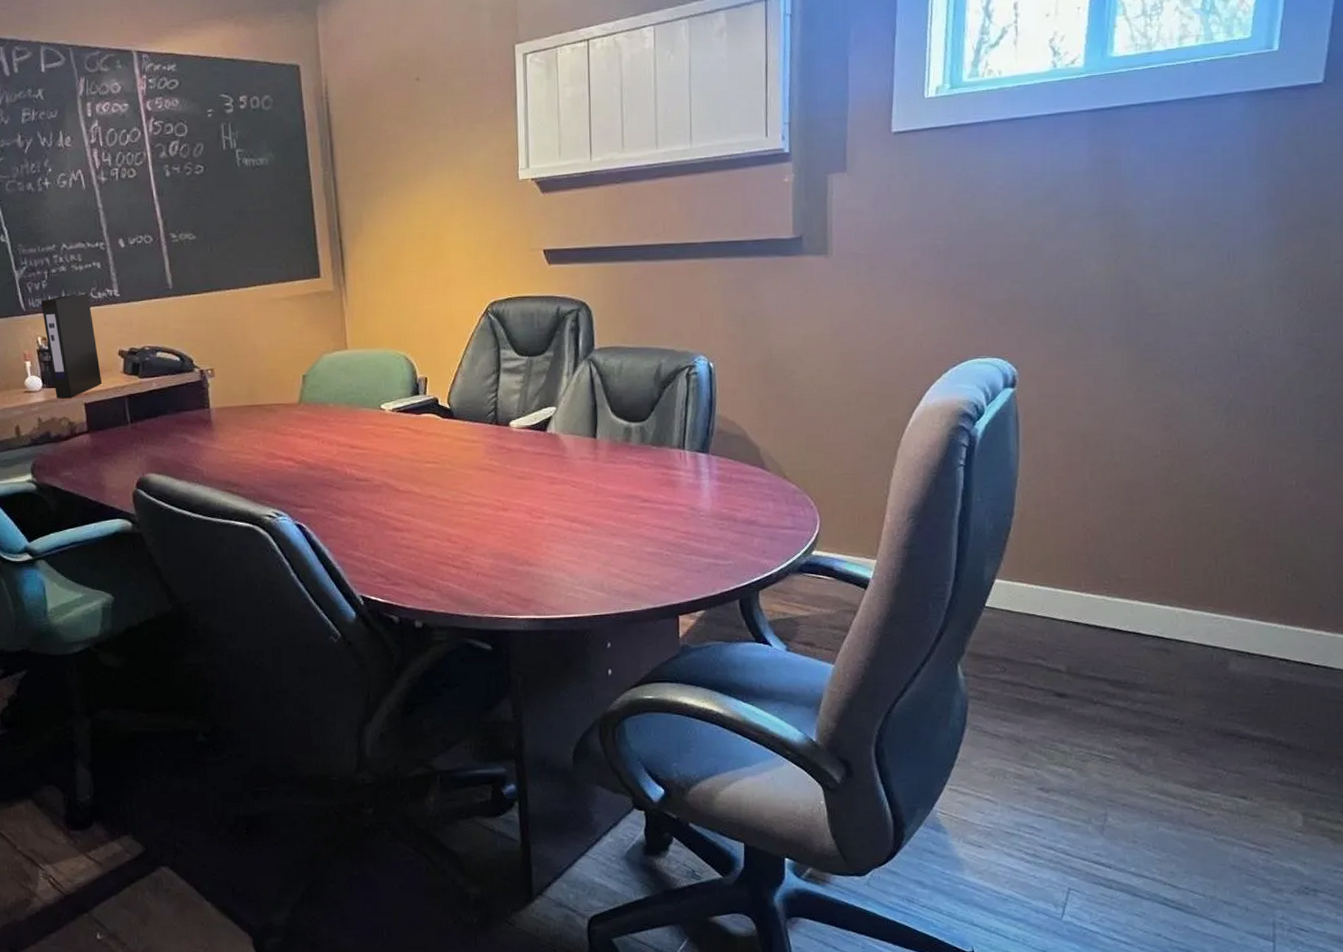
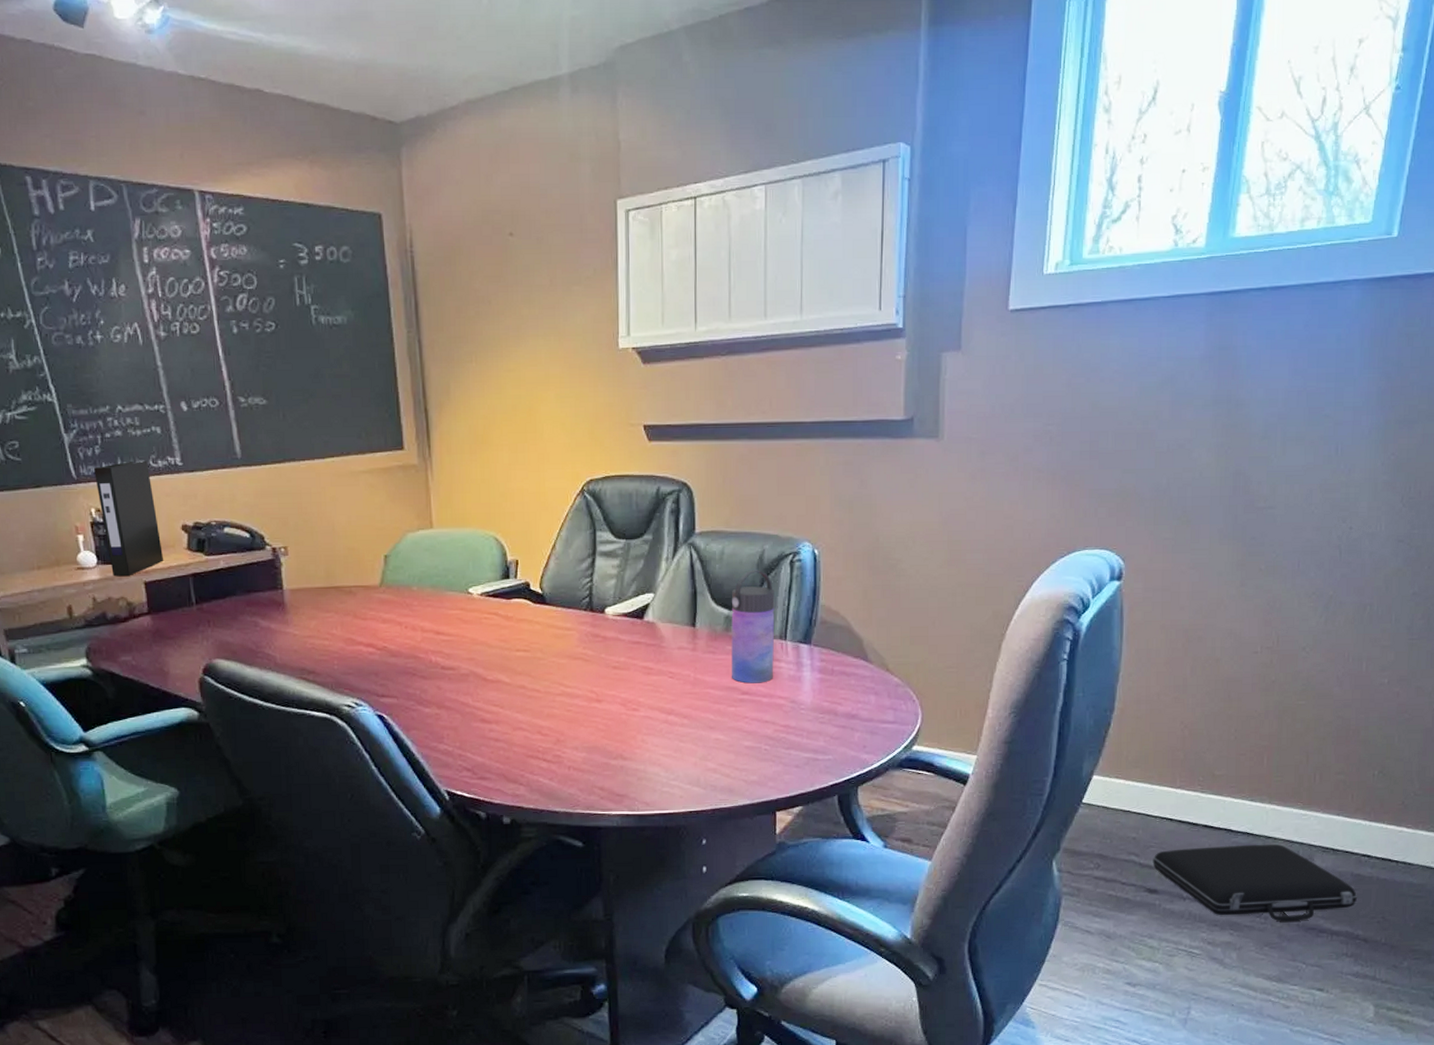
water bottle: none [630,383,674,492] -> present [731,570,775,684]
briefcase: none [1060,647,1278,727] -> present [1152,844,1358,922]

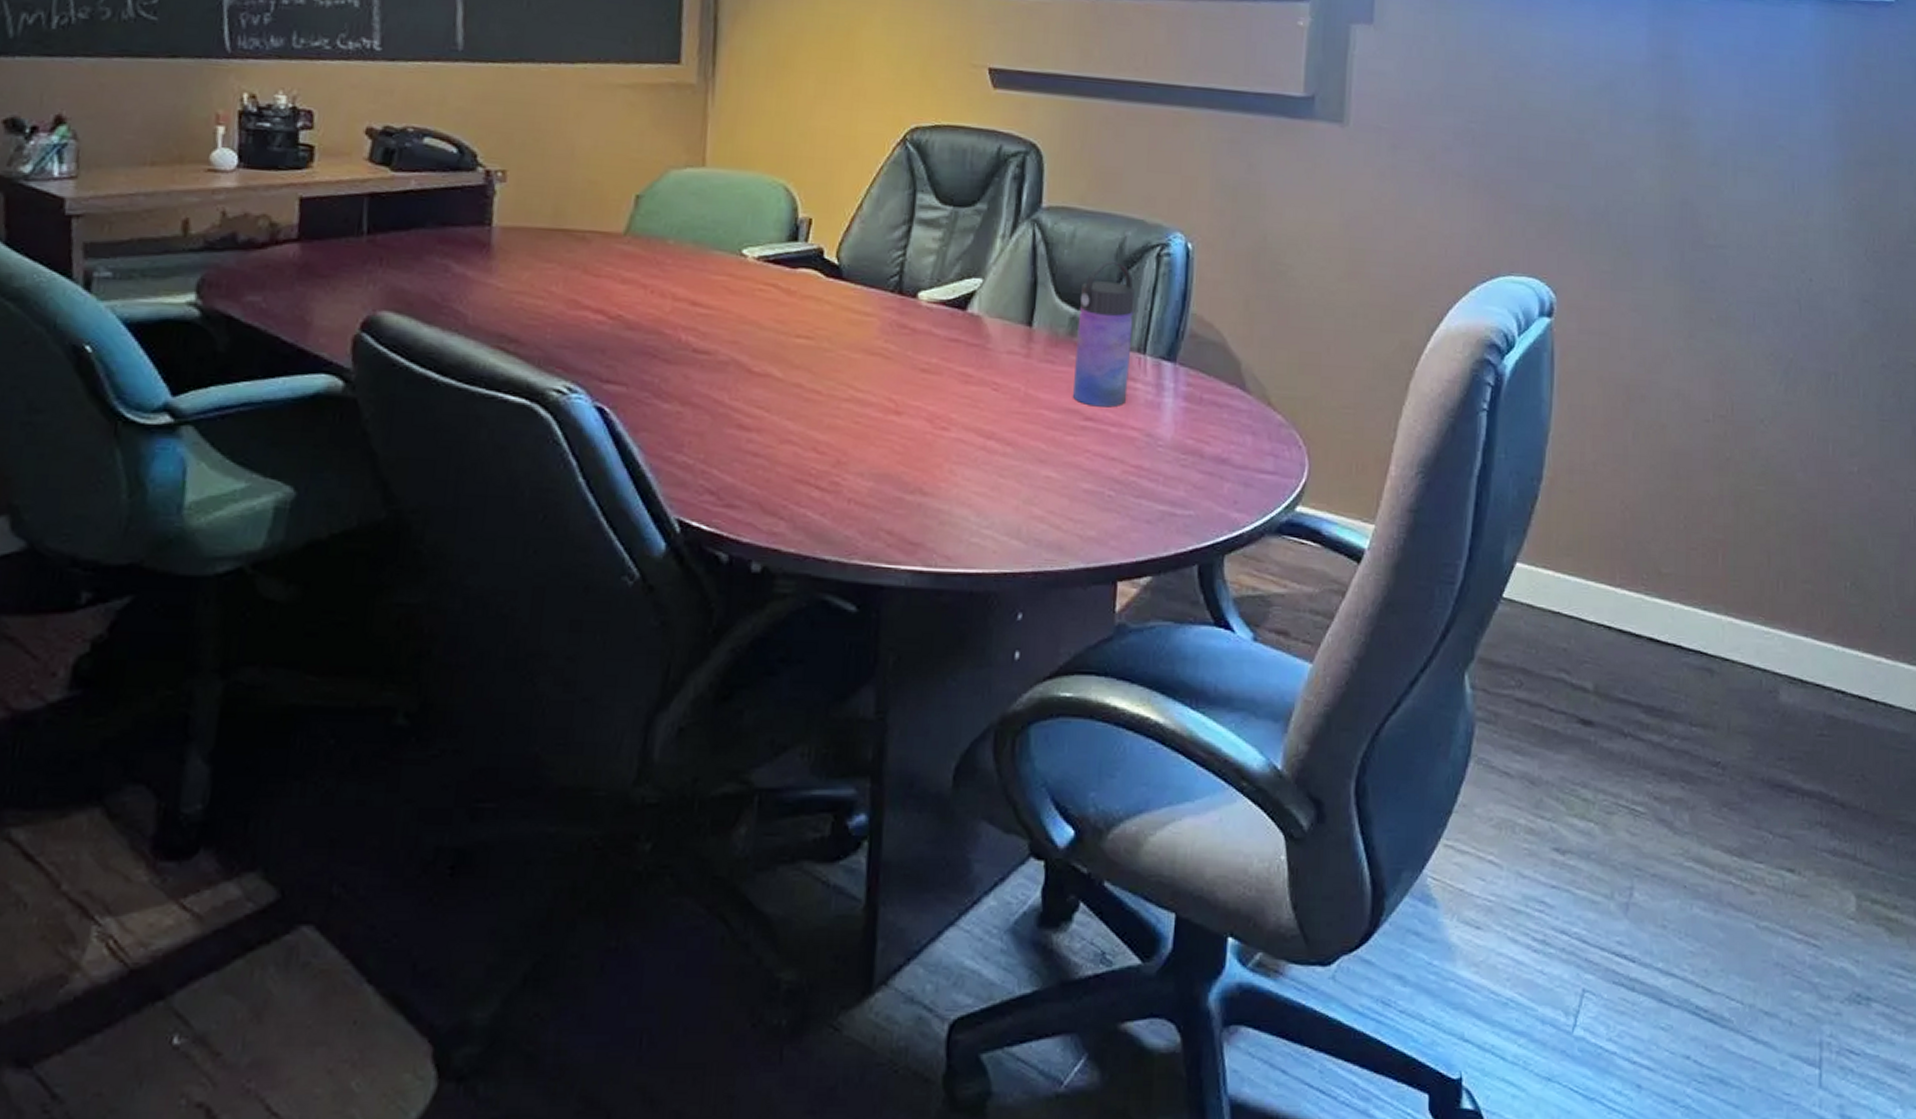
binder: present [93,460,164,577] -> none [256,38,334,188]
briefcase: present [1152,844,1358,922] -> none [1587,667,1832,775]

